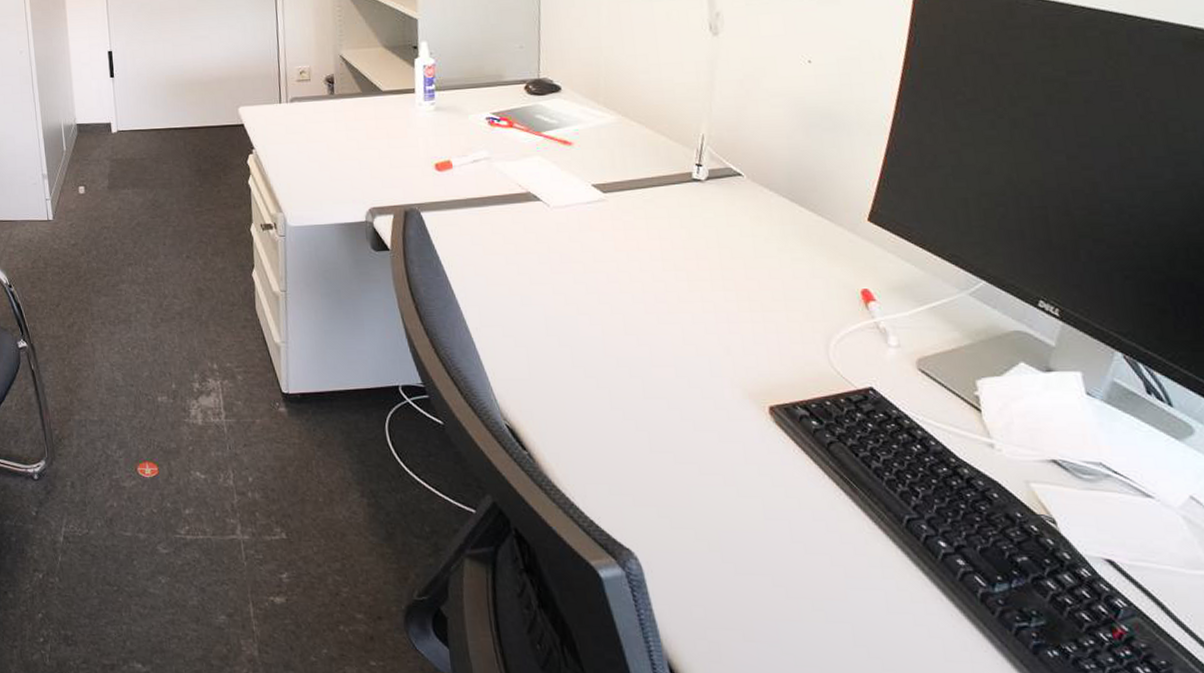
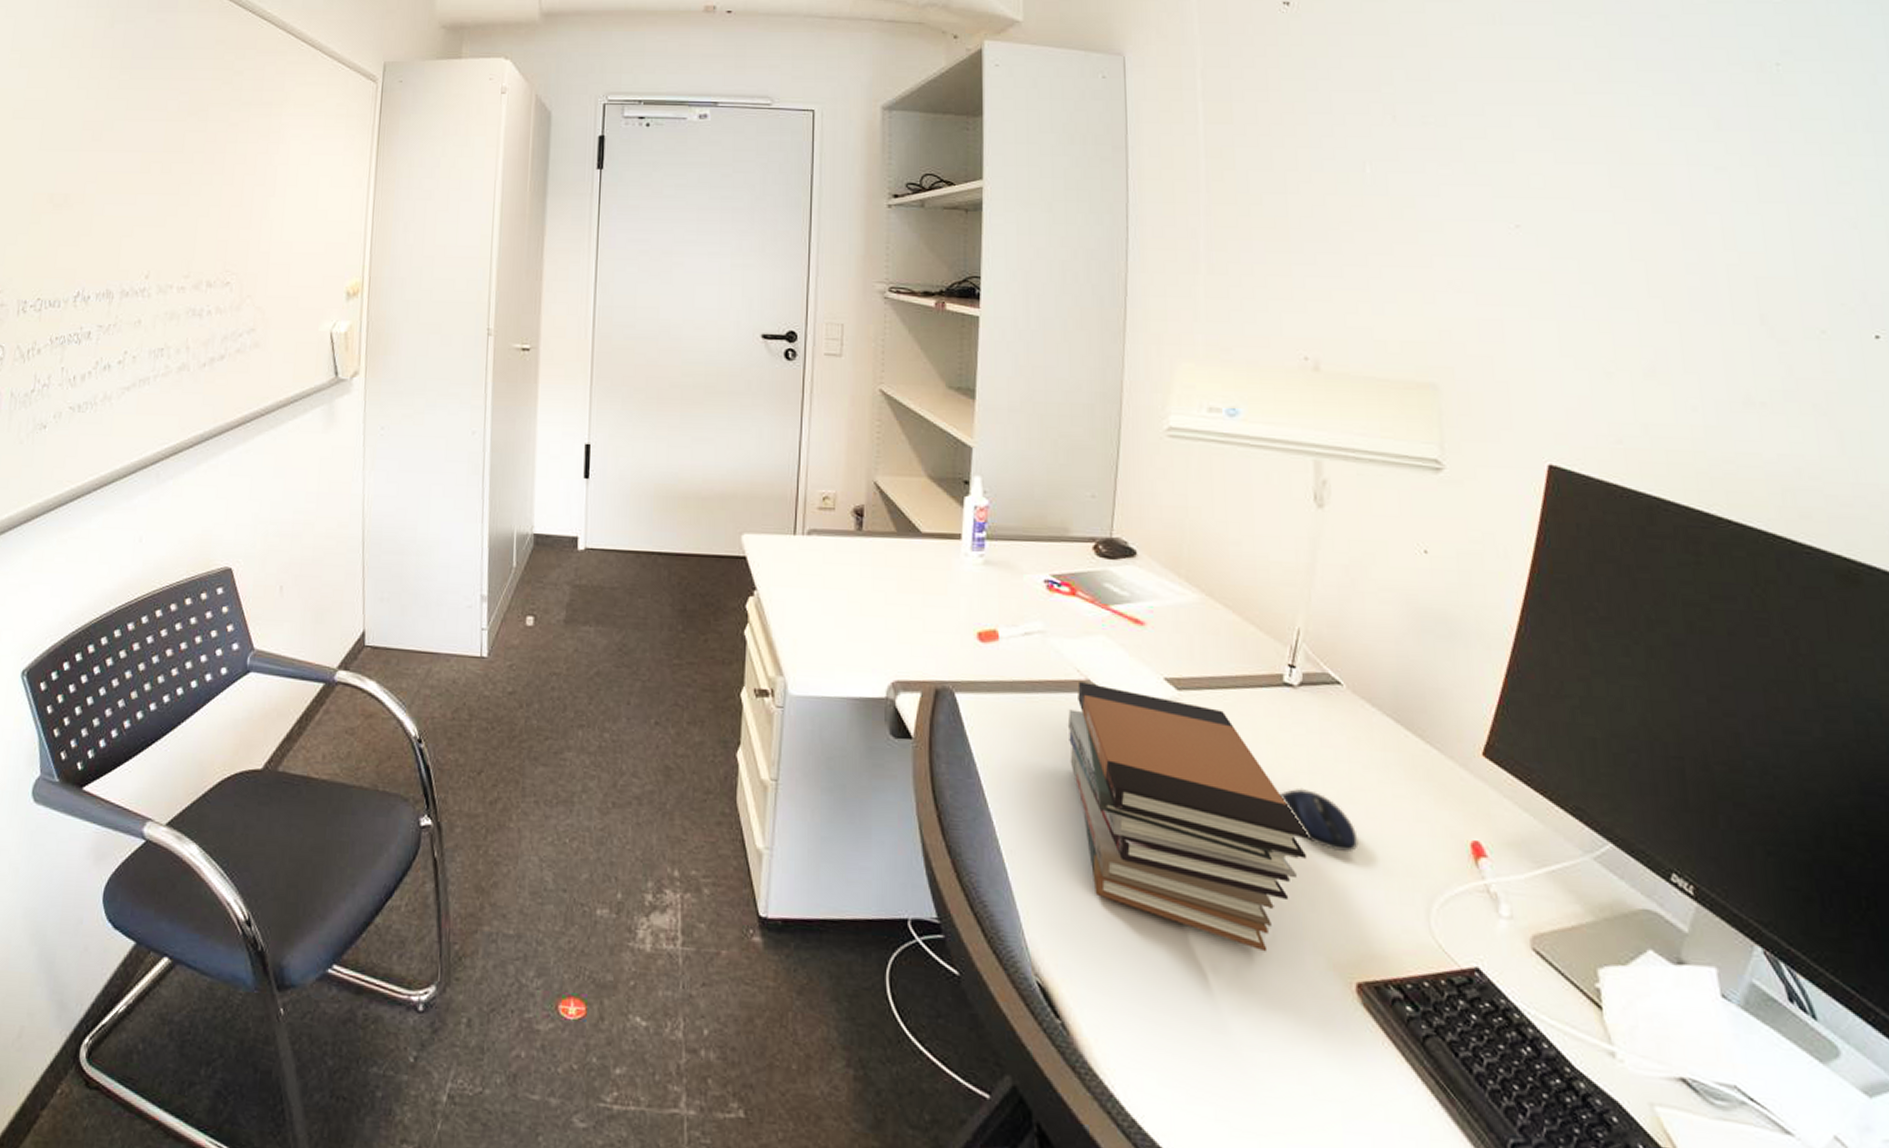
book stack: none [514,194,721,389] -> present [1067,682,1308,952]
computer mouse: none [695,260,764,307] -> present [1280,787,1359,853]

